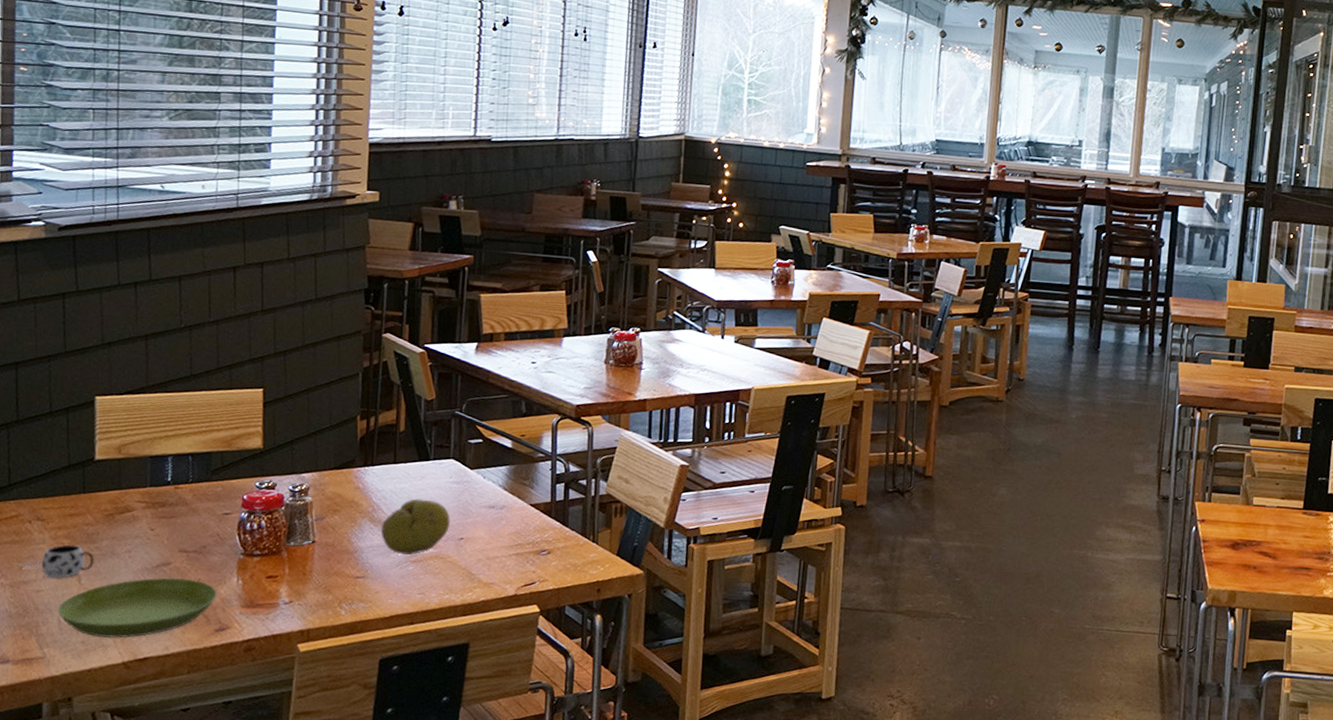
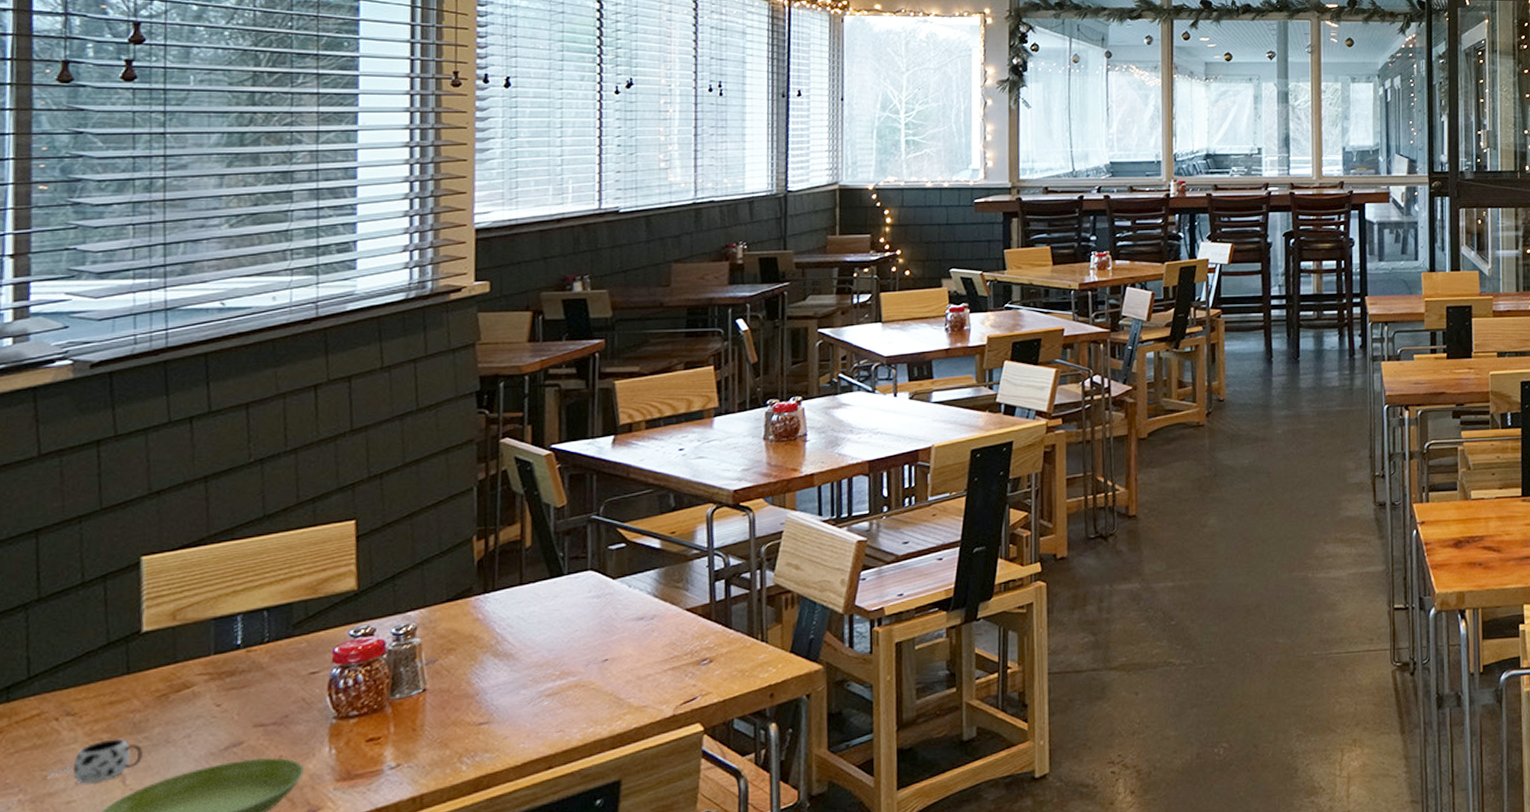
fruit: present [380,498,450,555] -> none [507,621,591,689]

